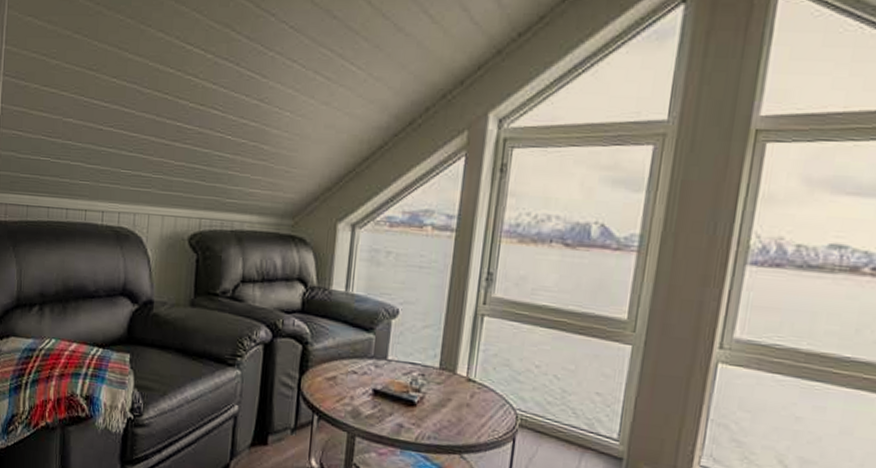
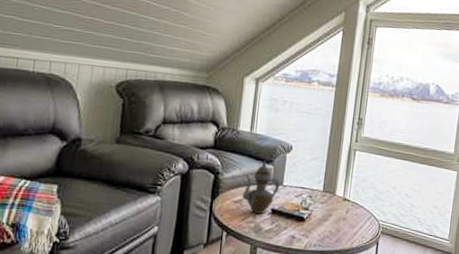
teapot: none [336,327,384,396] -> present [242,160,281,215]

